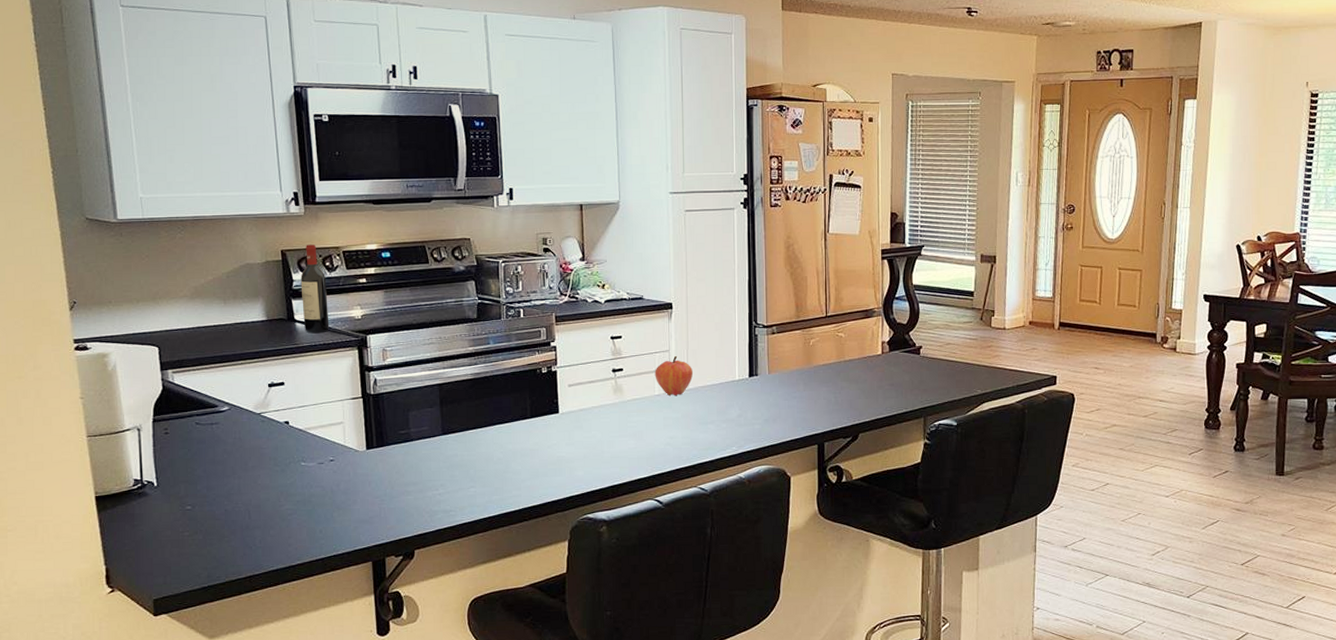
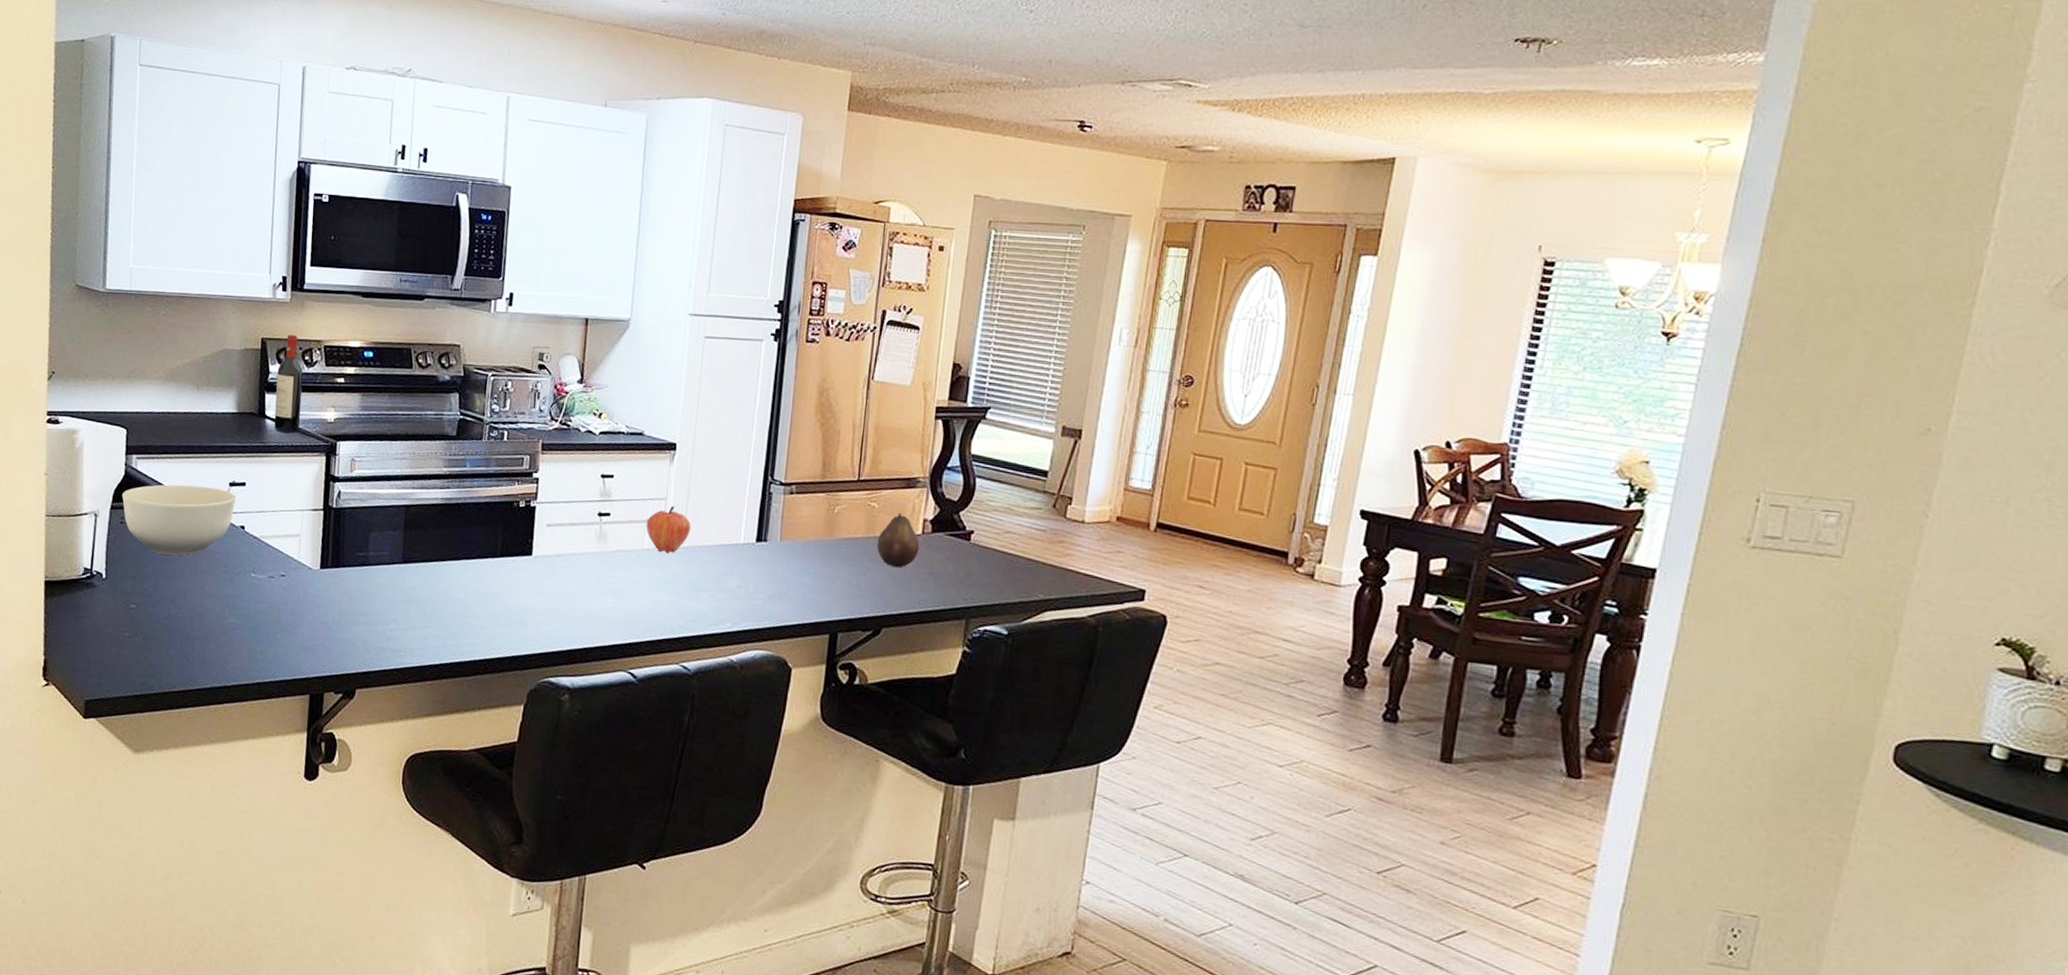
bowl: none [163,391,276,457] -> present [122,484,236,556]
fruit: none [847,339,881,383] -> present [876,513,920,567]

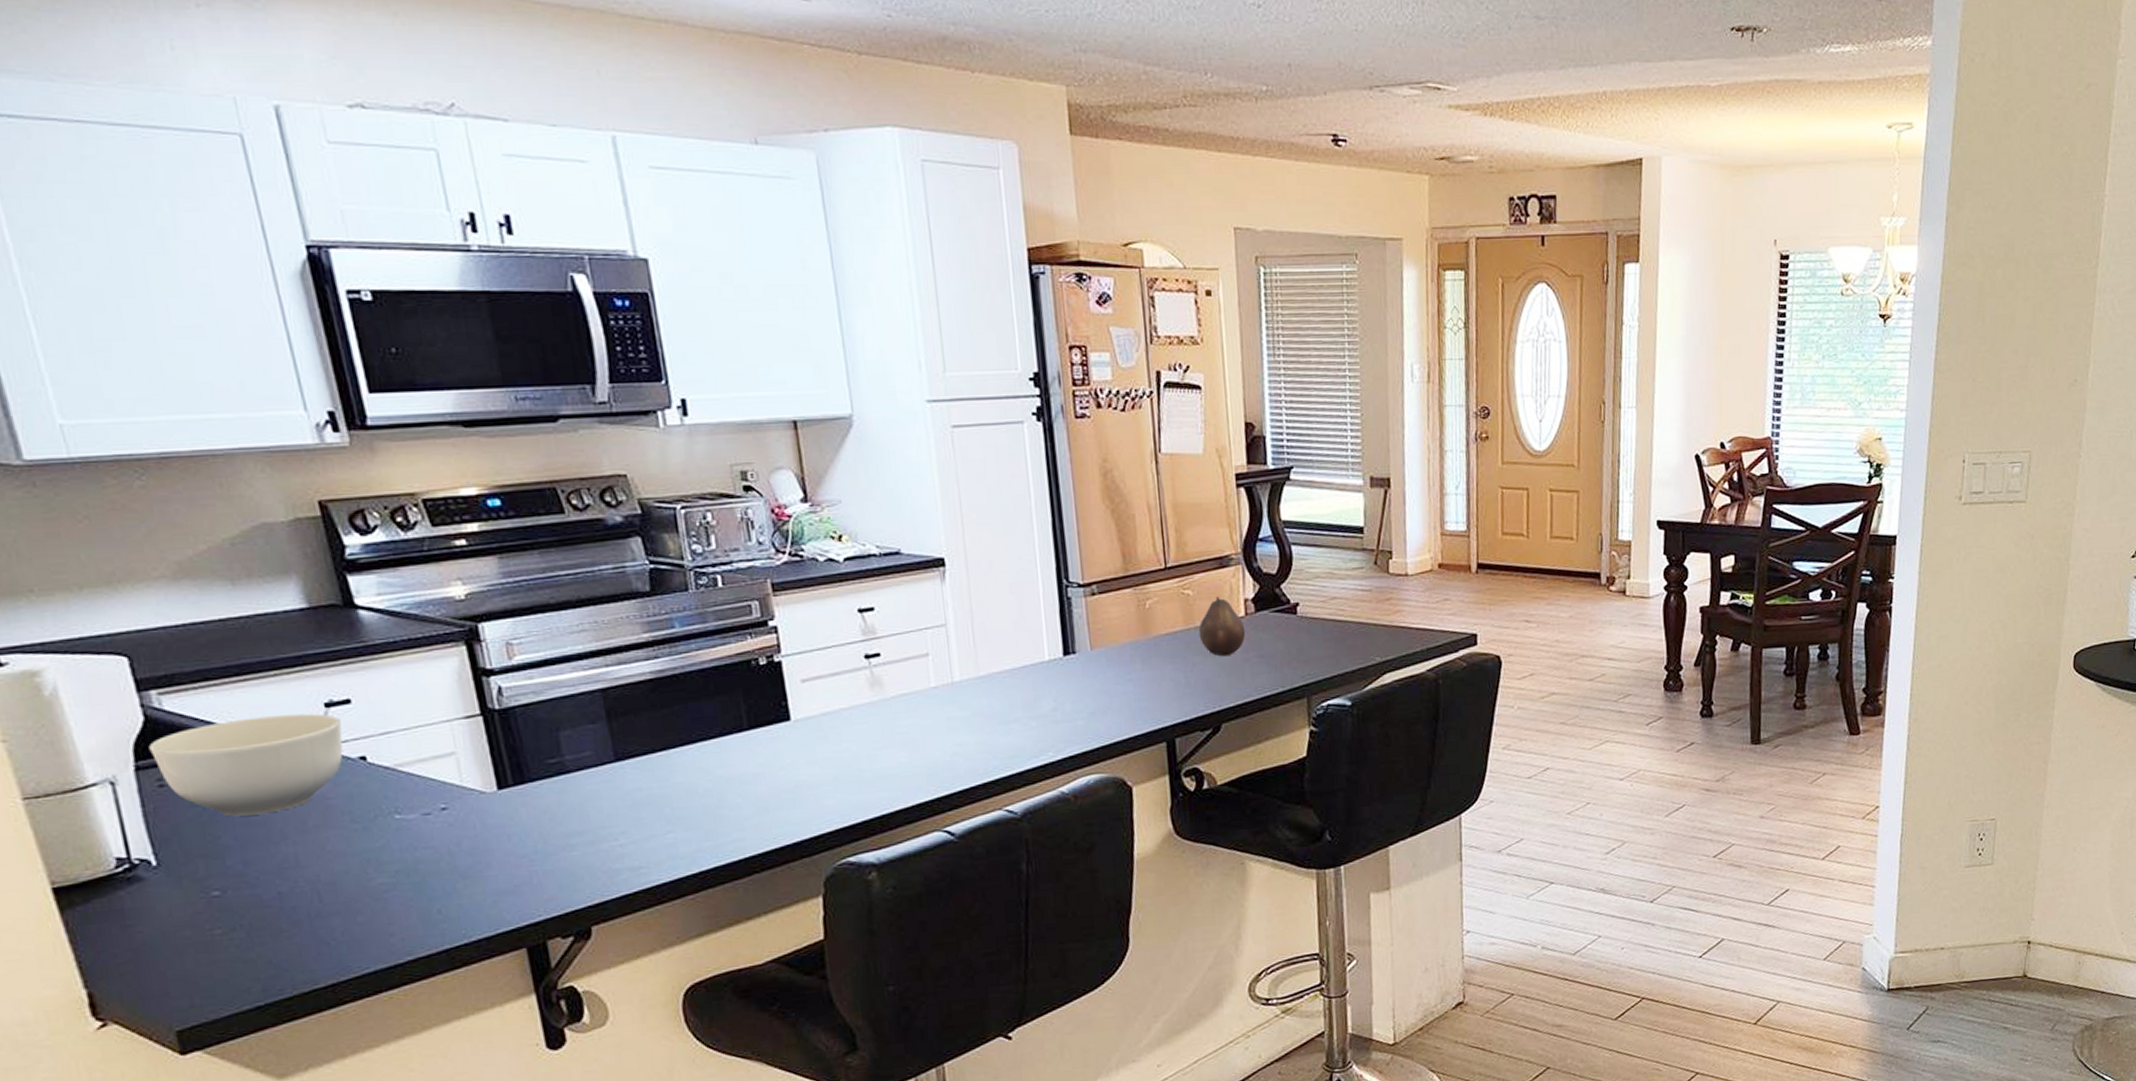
wine bottle: present [274,335,304,434] -> none [356,490,415,625]
fruit: present [646,505,692,554] -> none [927,631,984,688]

